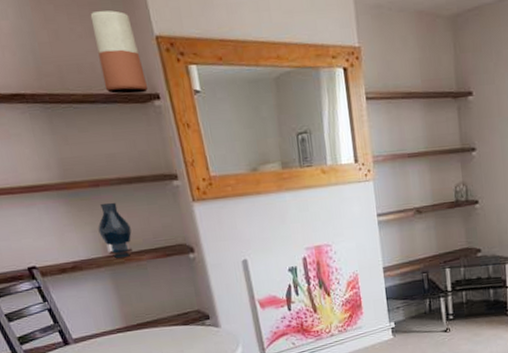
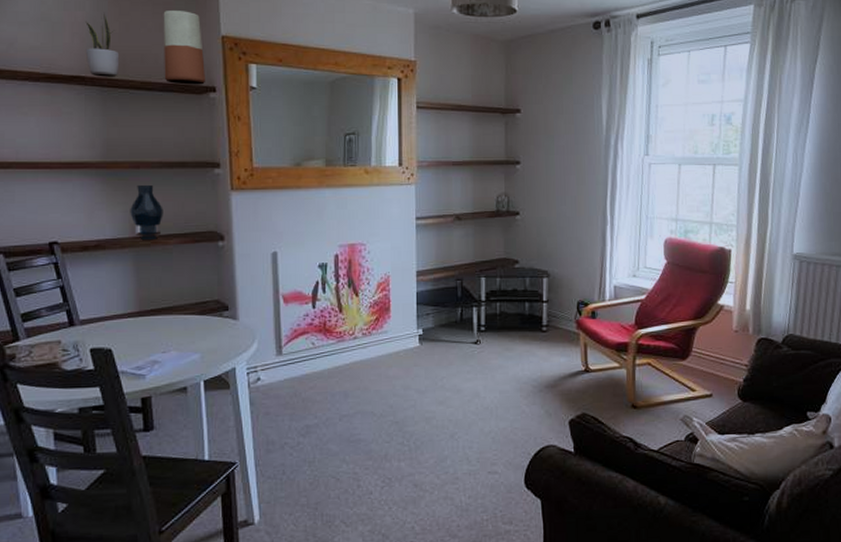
potted plant: none [12,20,58,93] -> present [85,13,120,77]

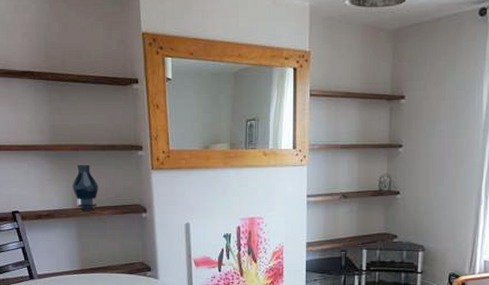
potted plant: present [85,13,120,77] -> none [32,15,60,72]
vase: present [163,11,206,85] -> none [94,10,130,78]

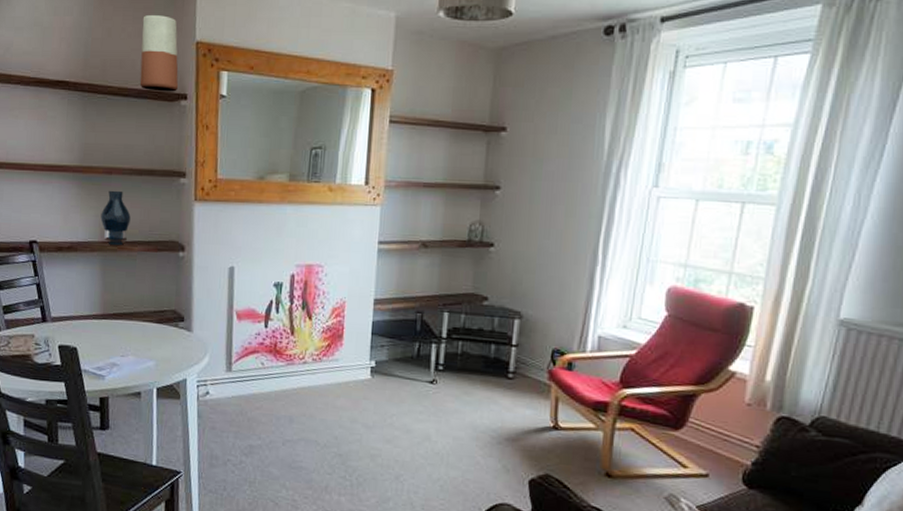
vase: none [94,10,130,78] -> present [139,15,179,92]

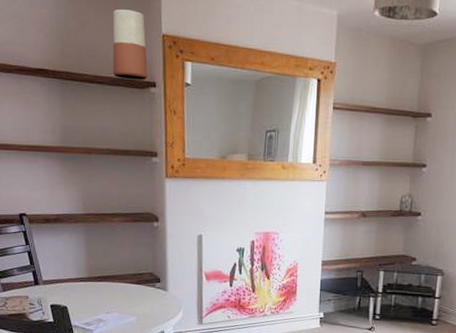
vase: present [100,190,131,246] -> none [83,168,110,218]

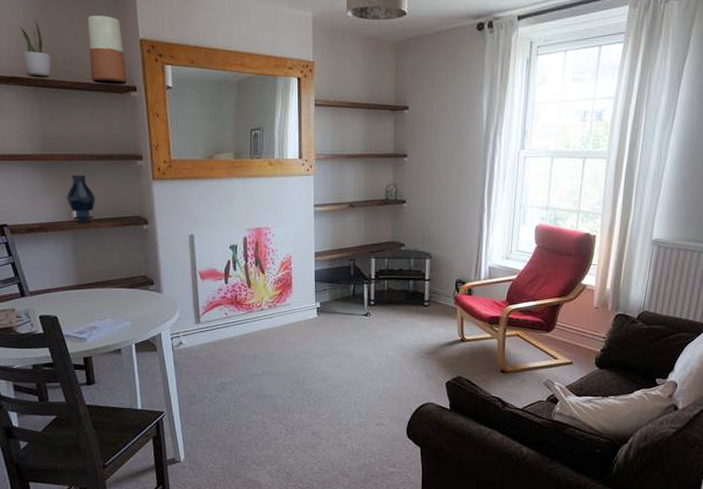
potted plant: none [48,11,76,71] -> present [20,18,52,78]
vase: none [83,168,110,218] -> present [66,174,95,224]

